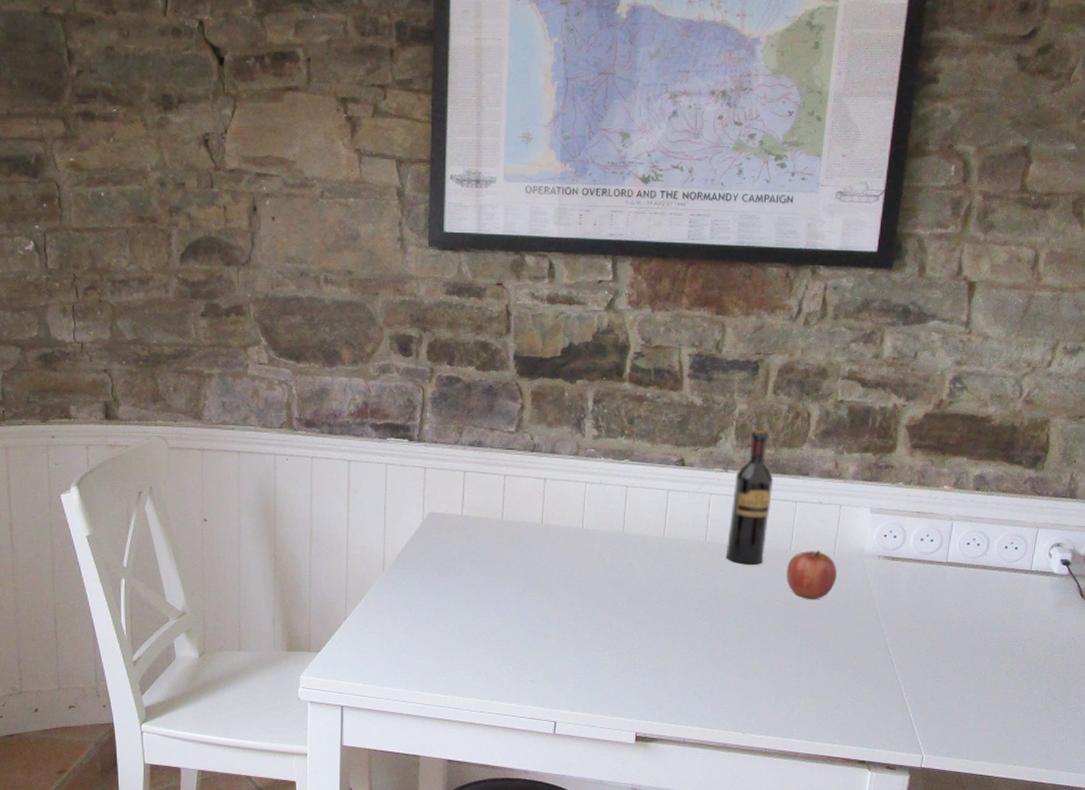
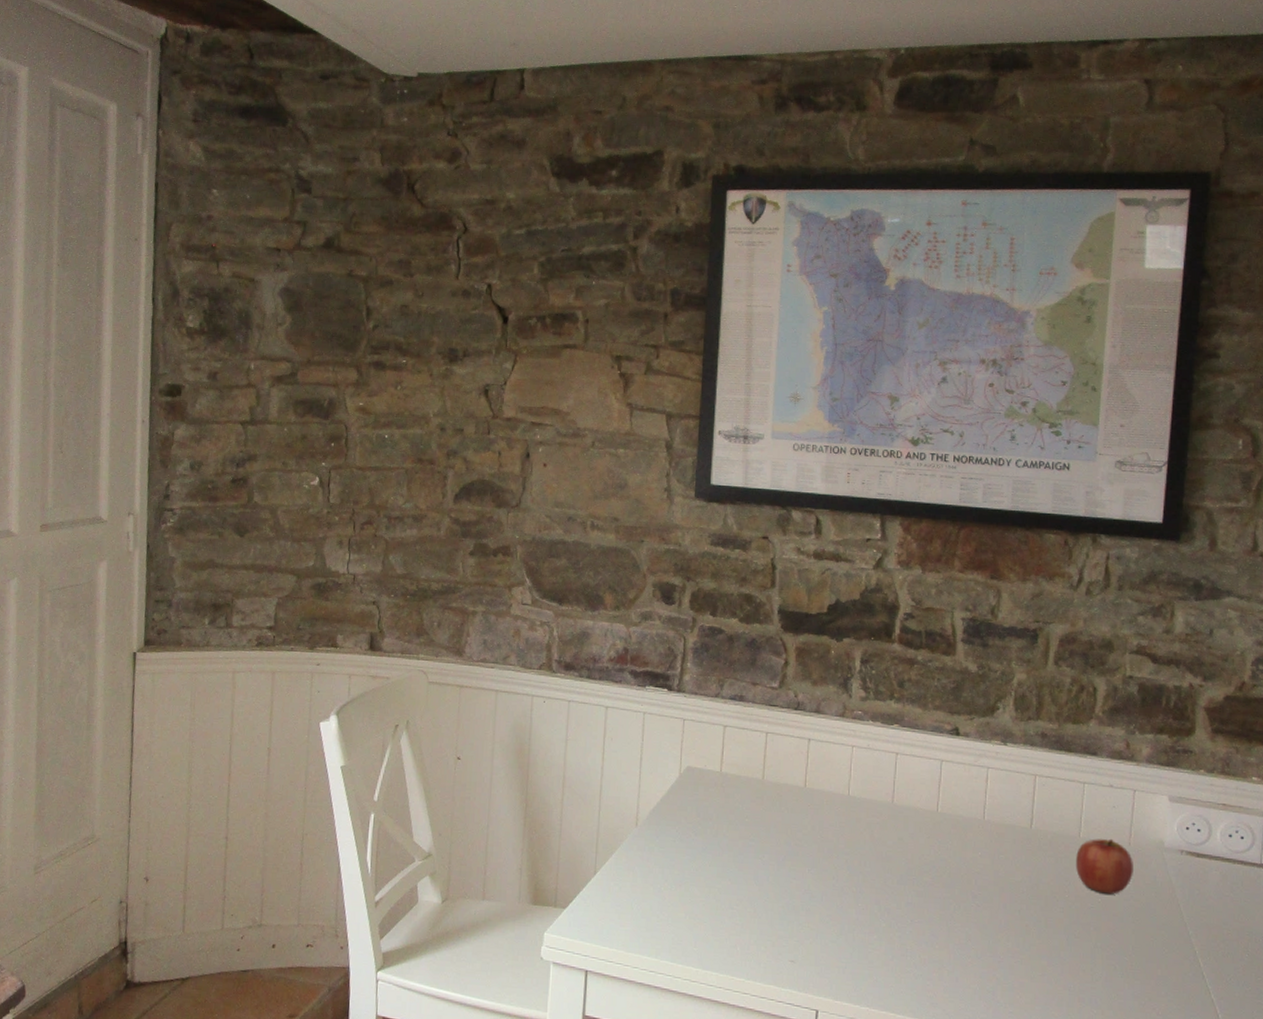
wine bottle: present [725,429,774,565] -> none [1006,701,1058,850]

